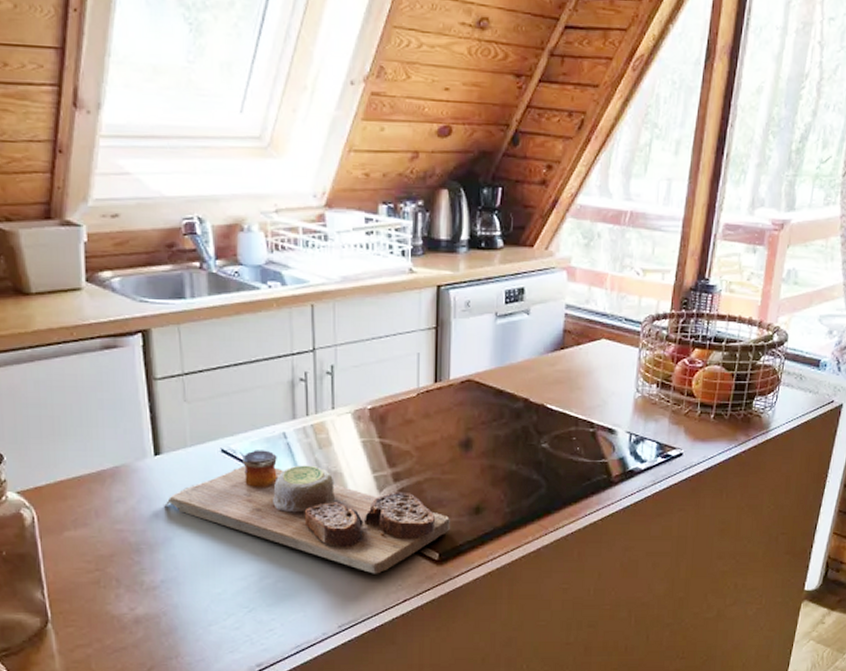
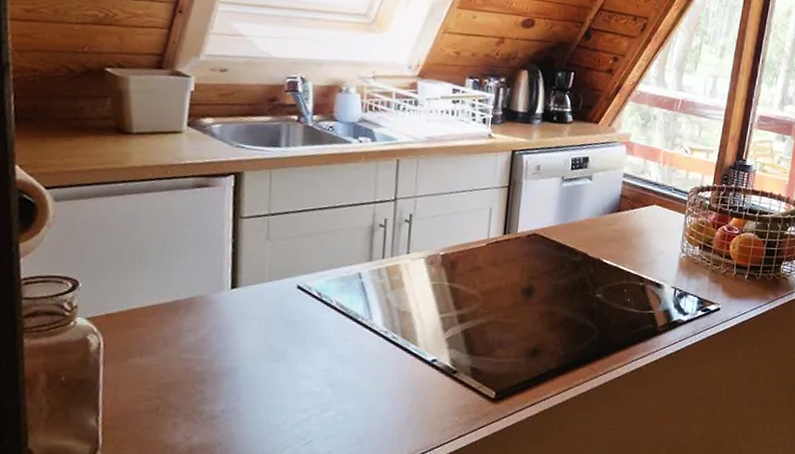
cutting board: present [164,450,450,574] -> none [234,288,509,410]

